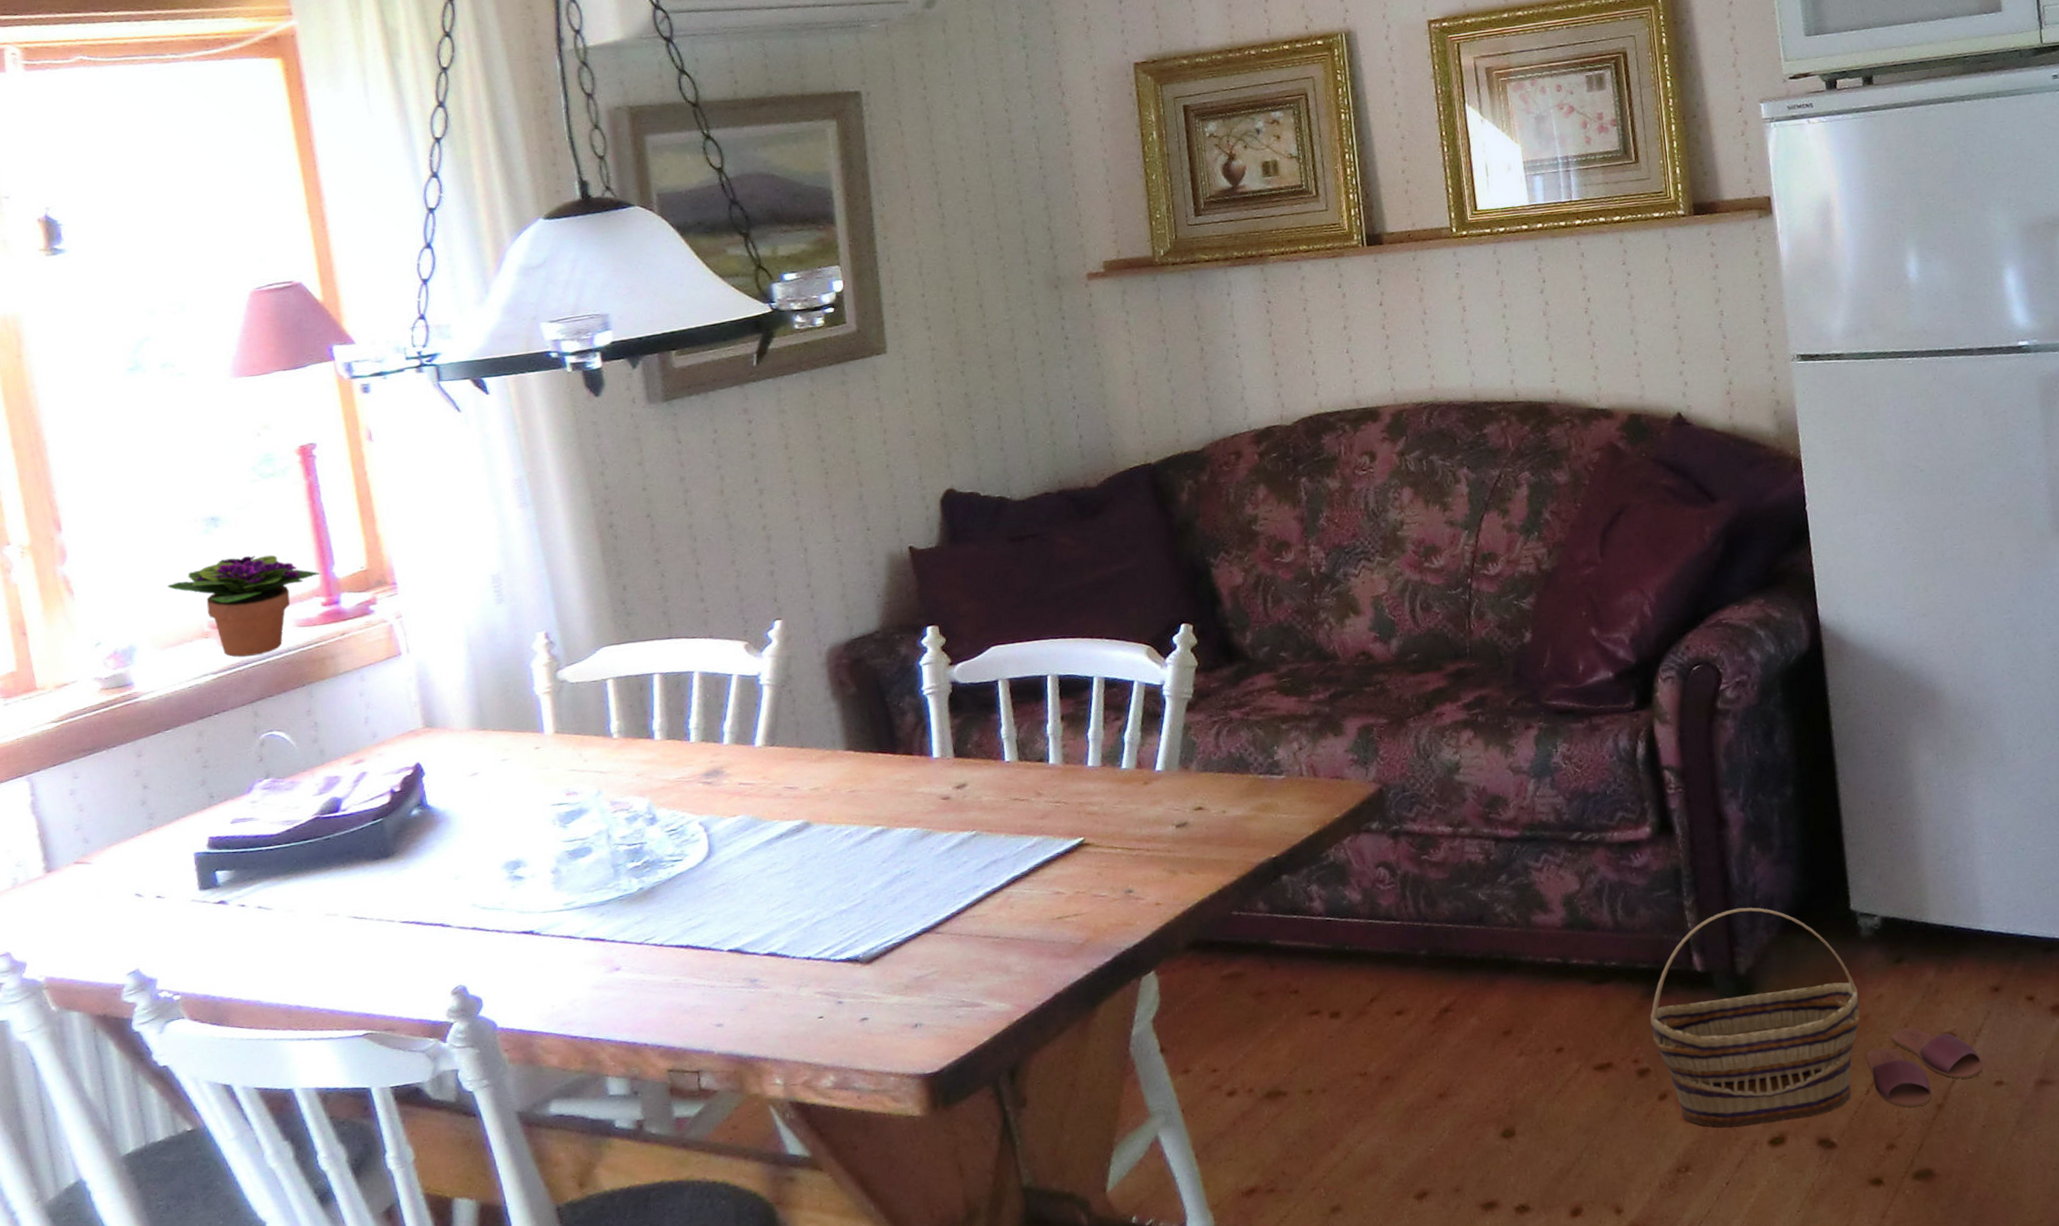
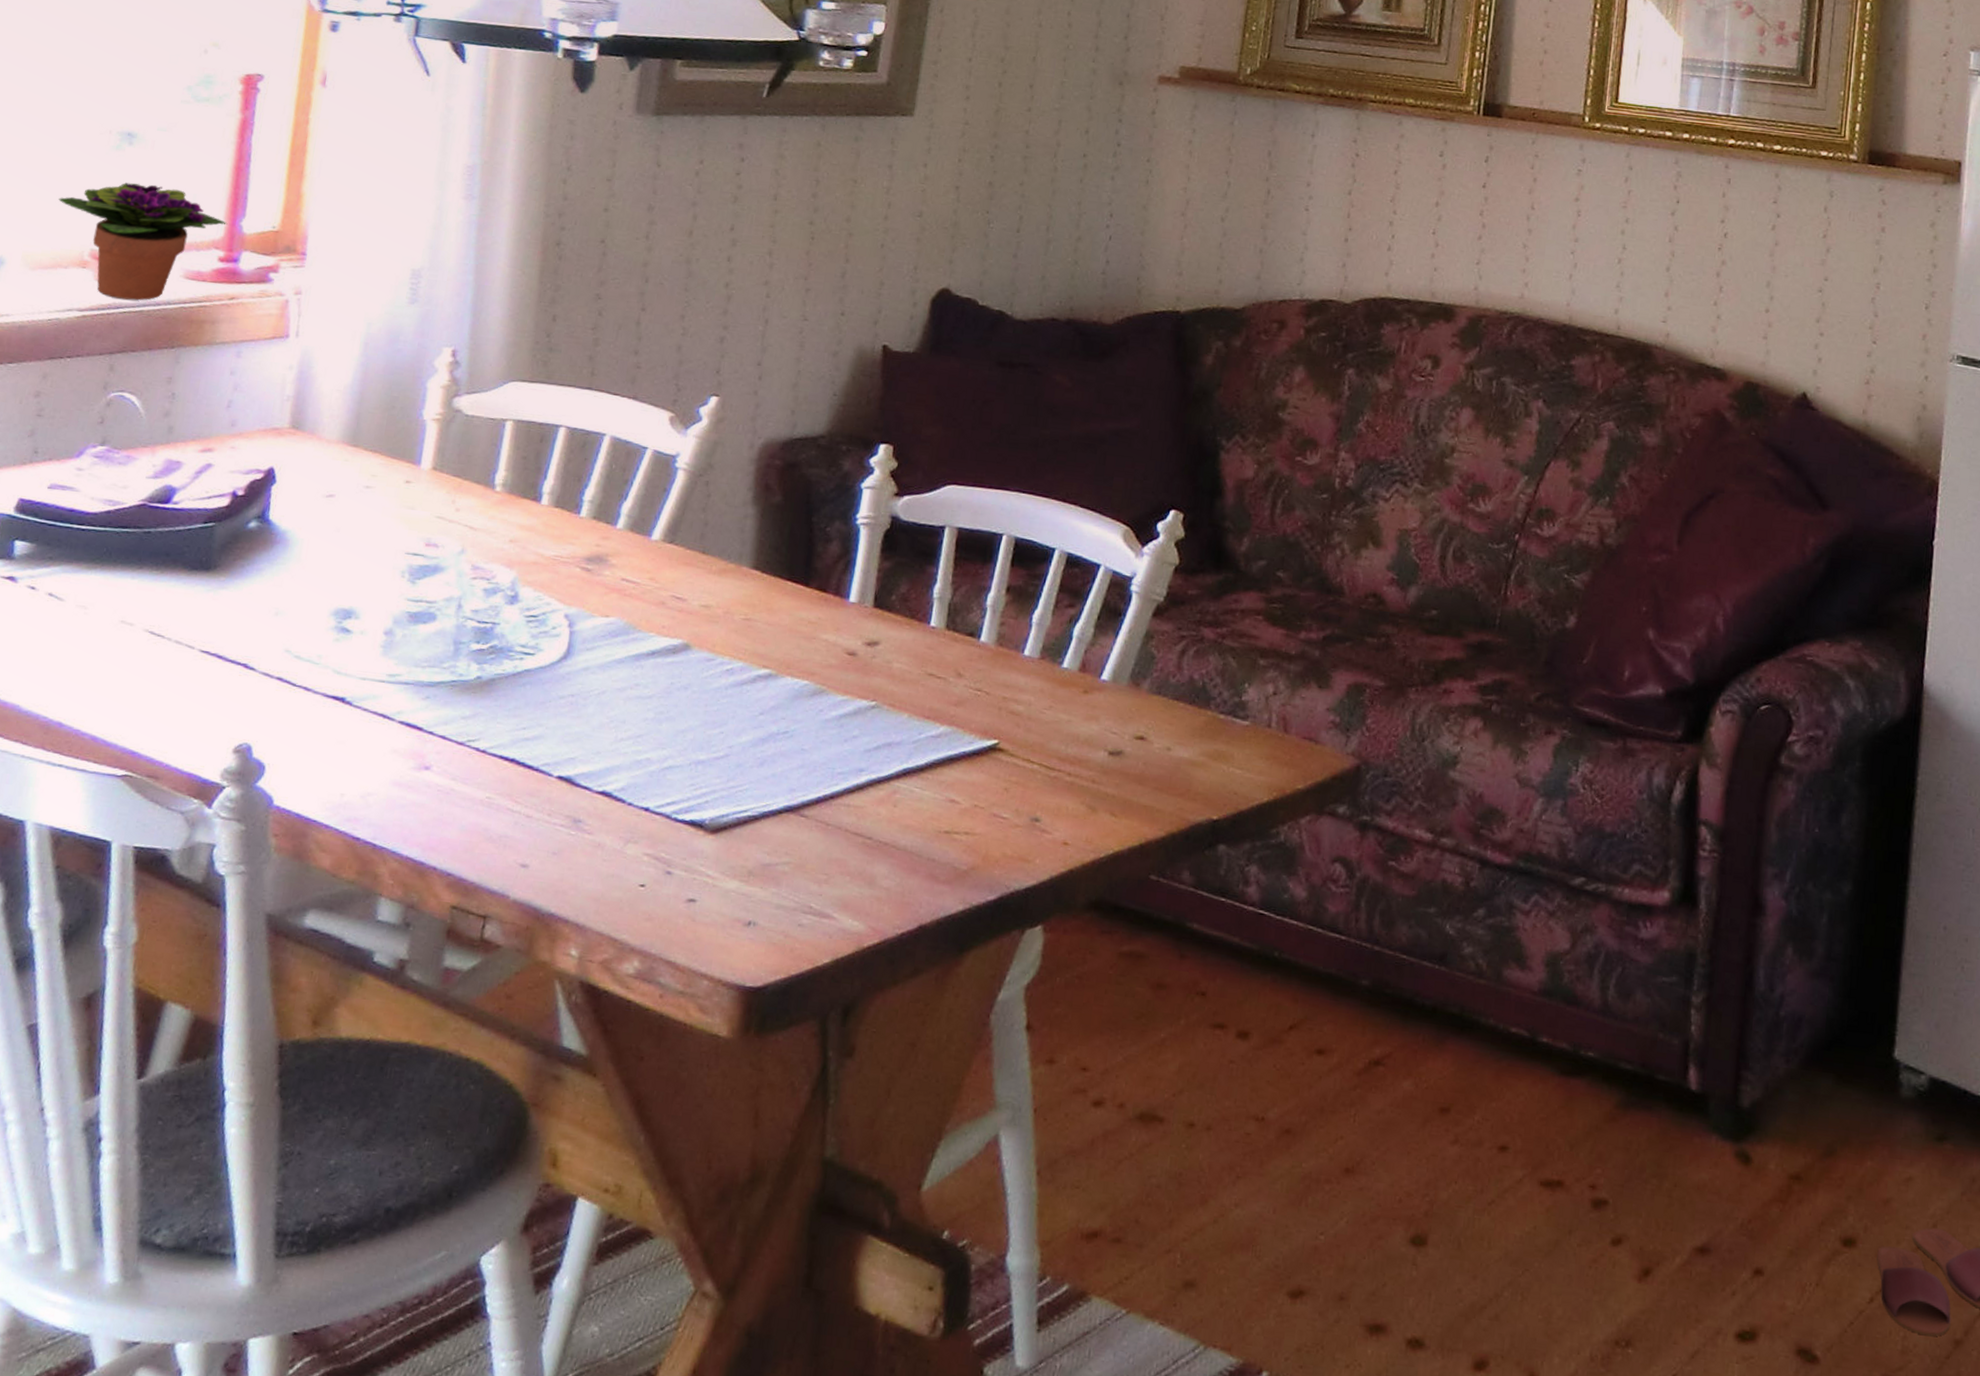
basket: present [1650,907,1860,1128] -> none [1619,1021,1883,1315]

